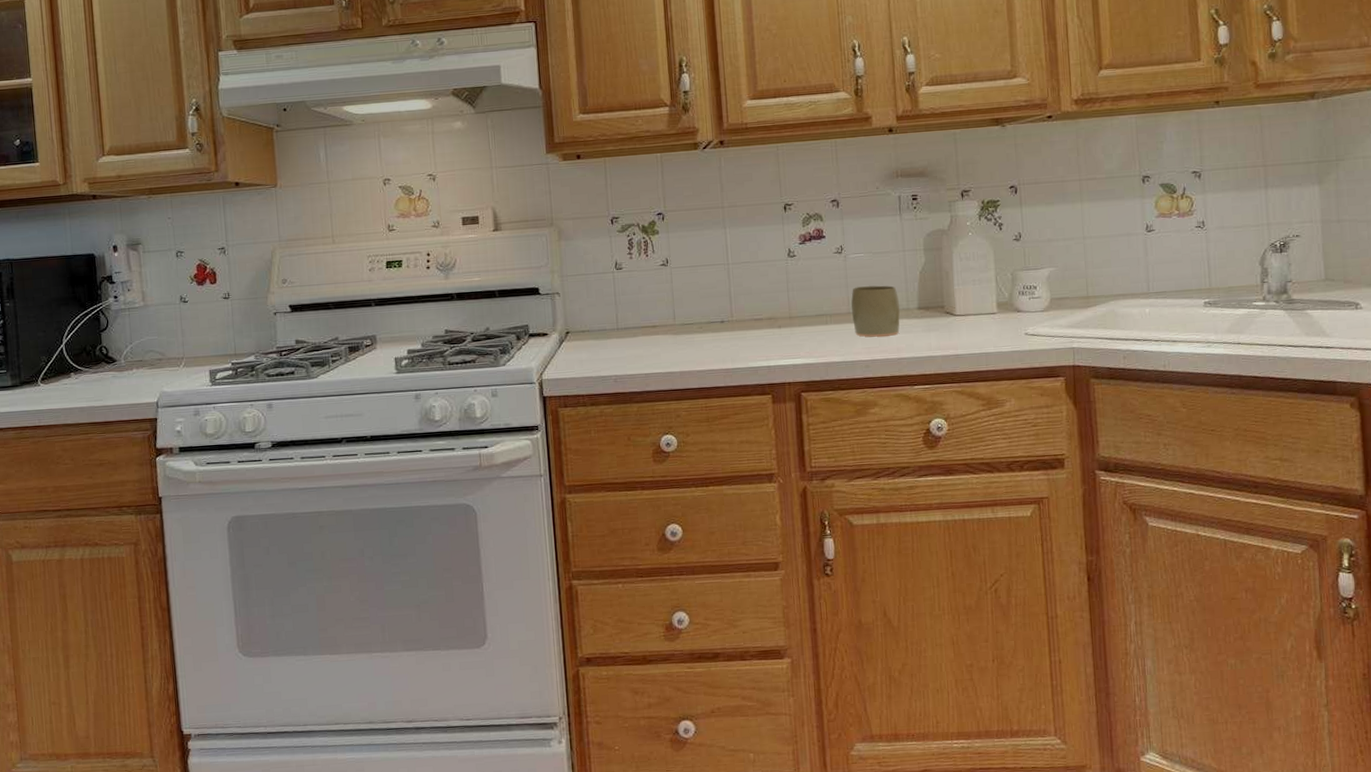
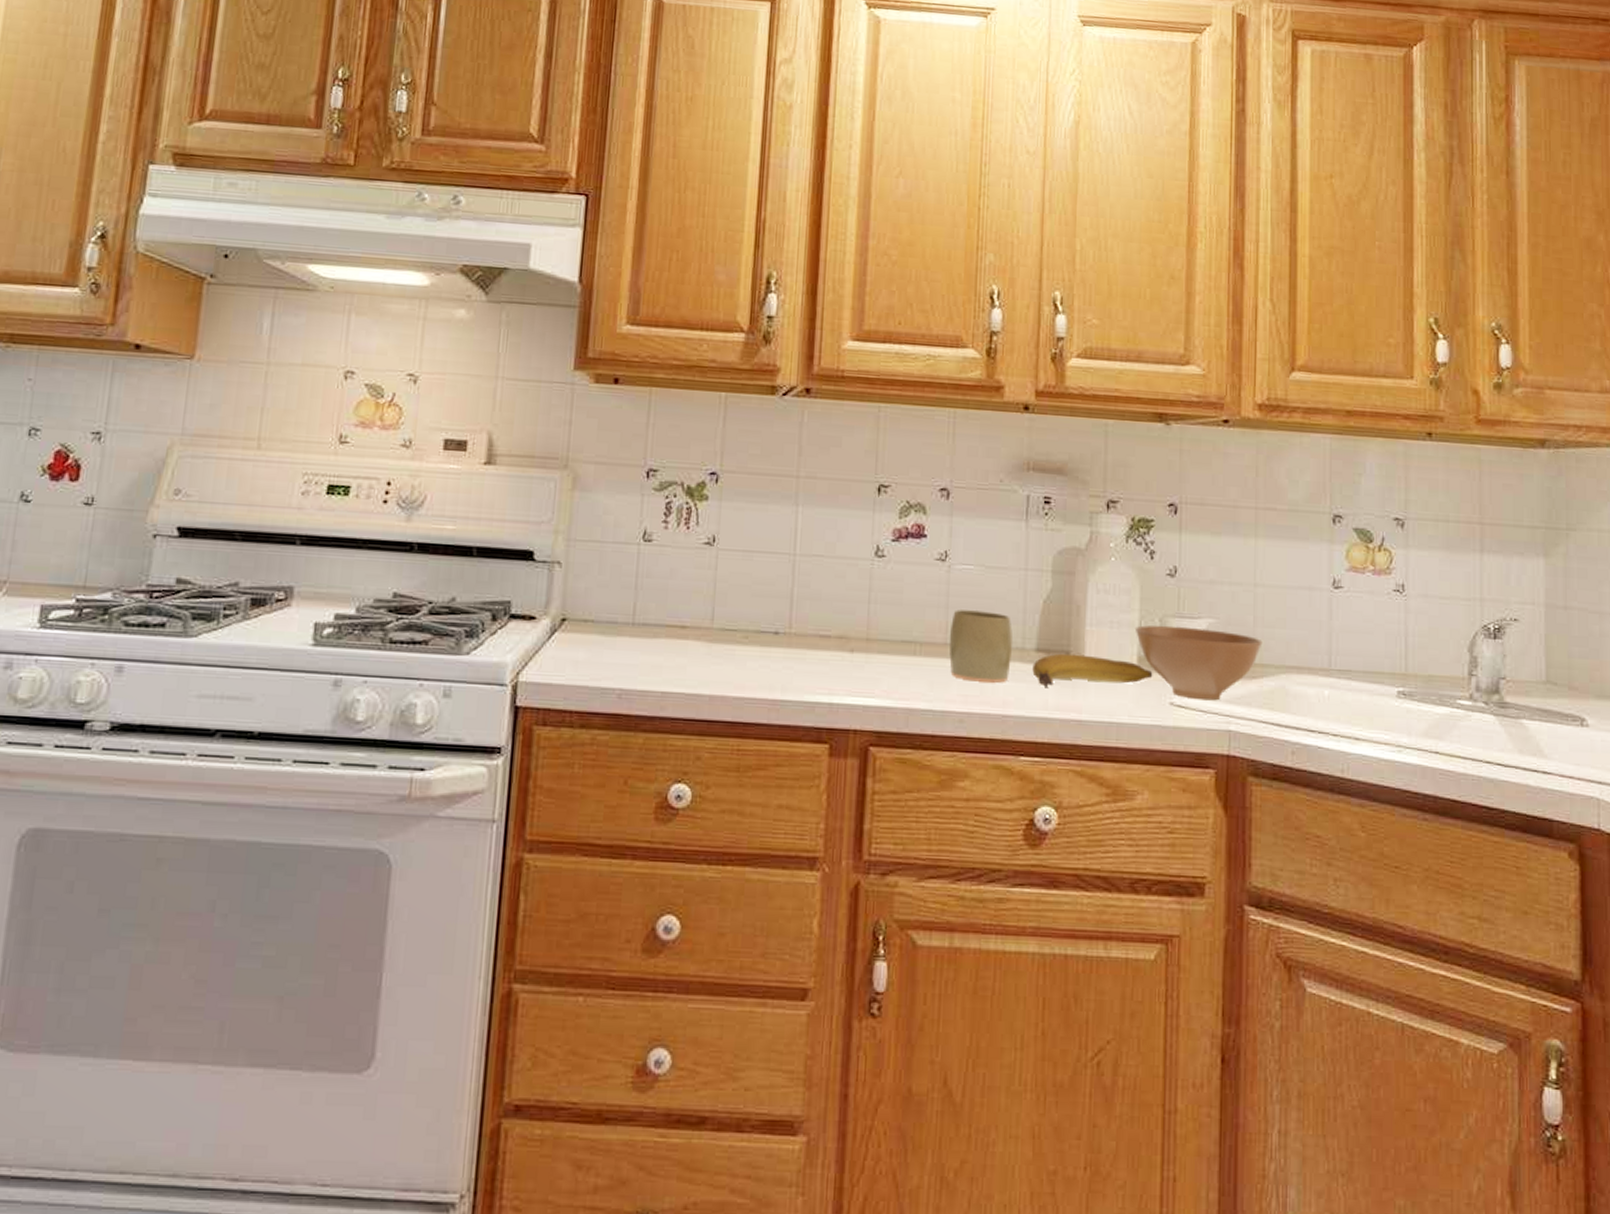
fruit: none [916,307,1010,335] -> present [1032,653,1153,689]
bowl: none [992,275,1094,329] -> present [1134,625,1263,701]

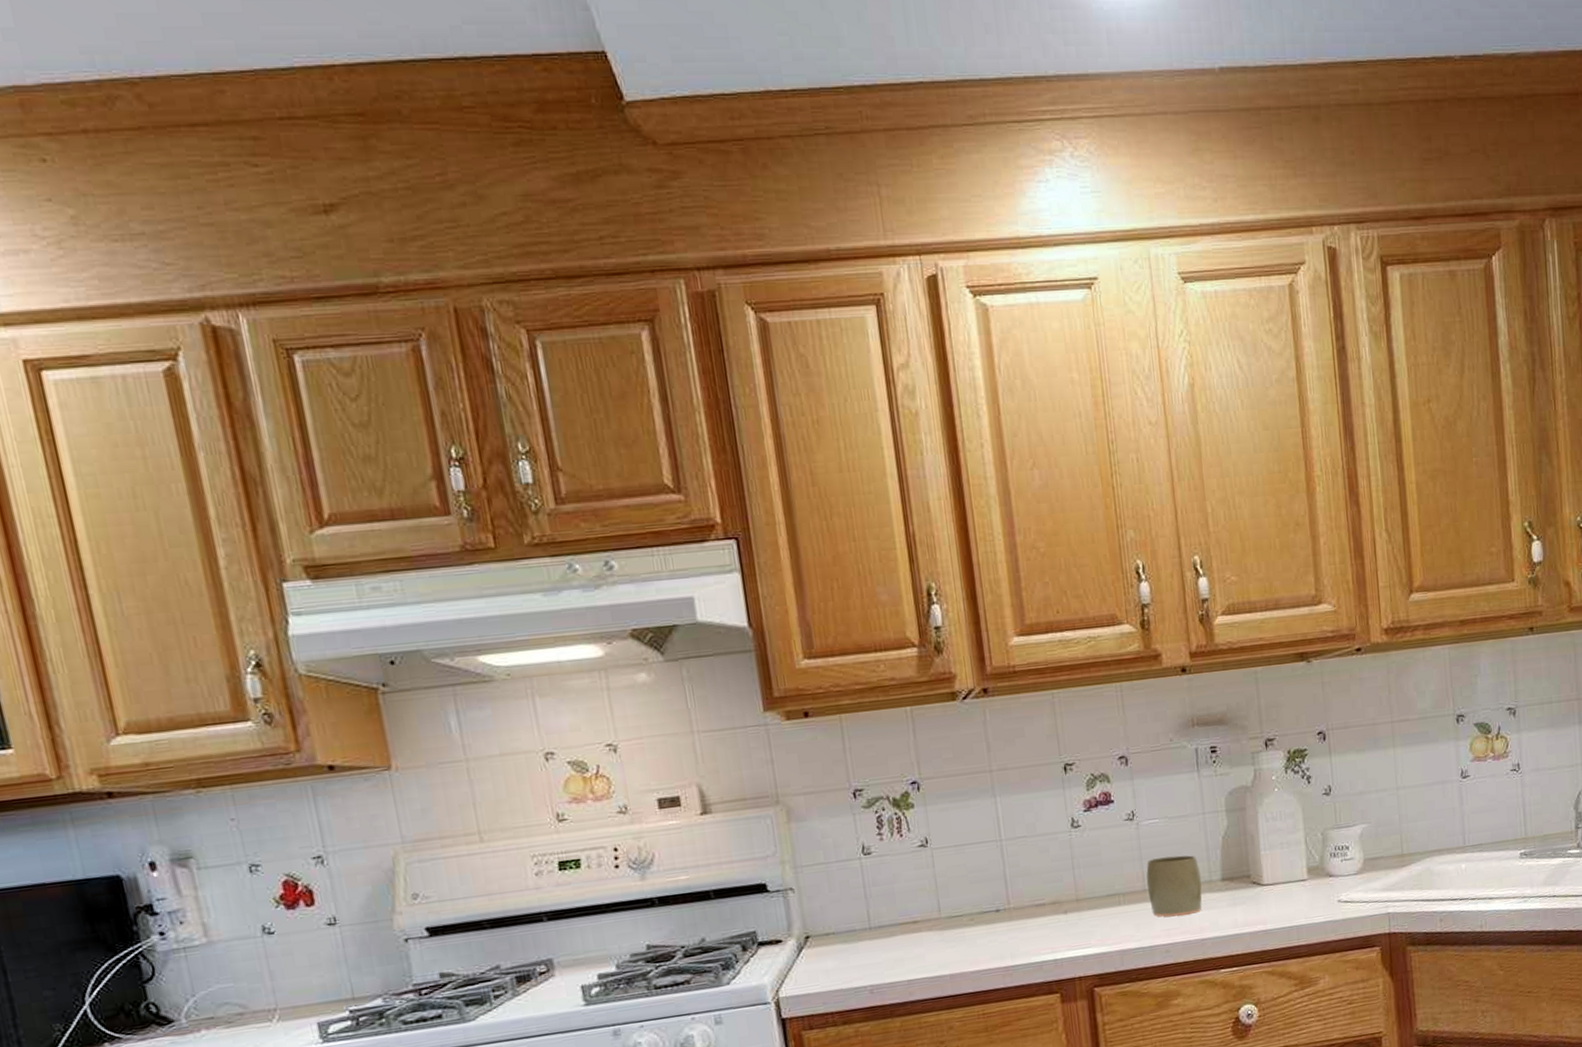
fruit: present [1032,653,1153,689] -> none [1220,873,1321,910]
bowl: present [1134,625,1263,701] -> none [1301,832,1408,894]

